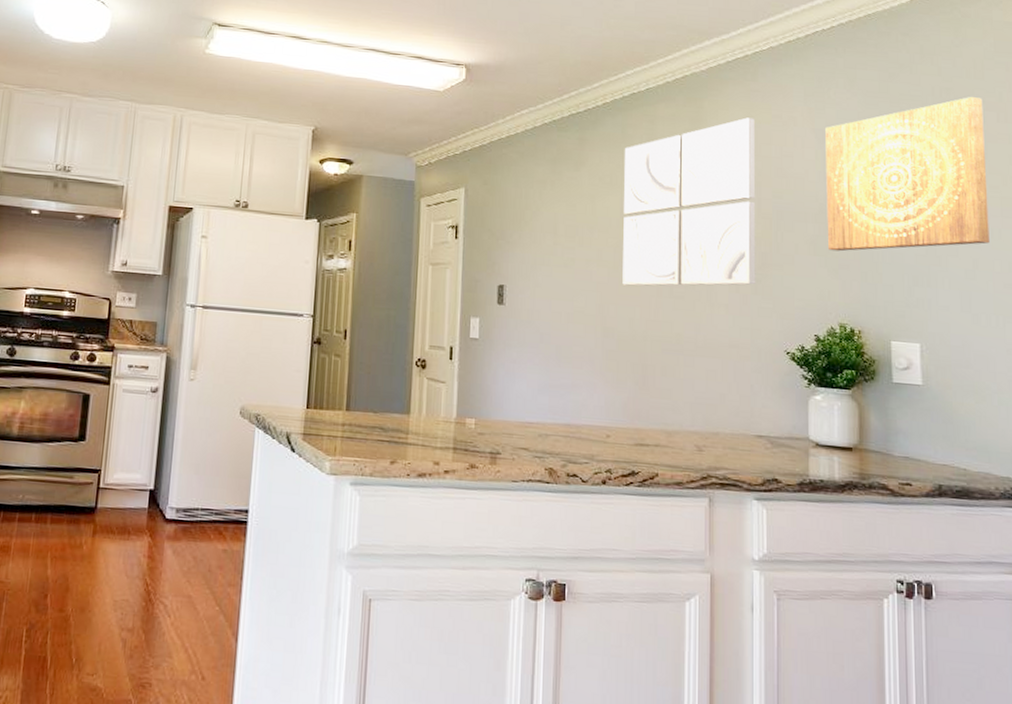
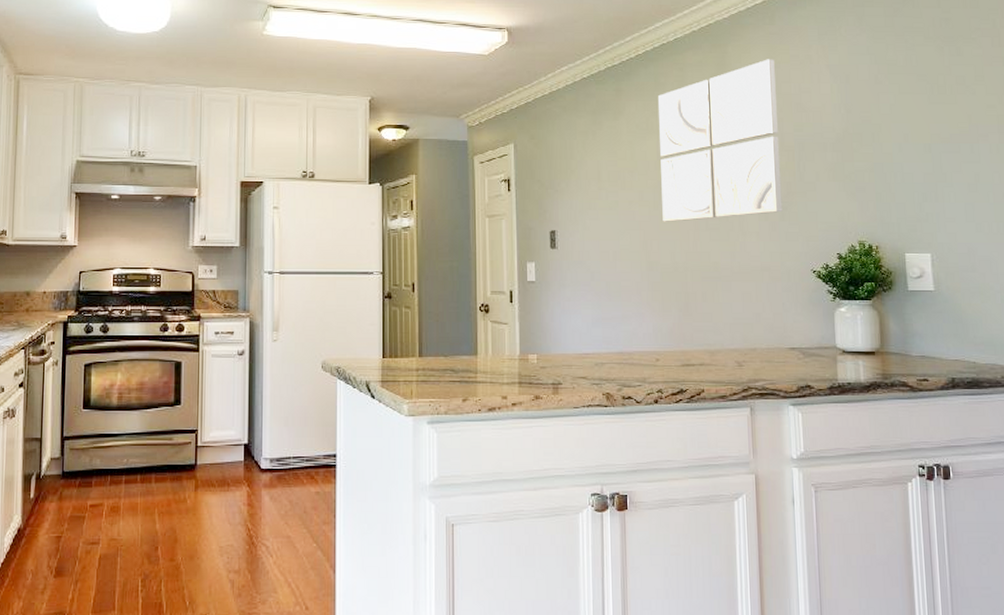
wall art: present [826,97,990,252] -> none [839,25,989,176]

